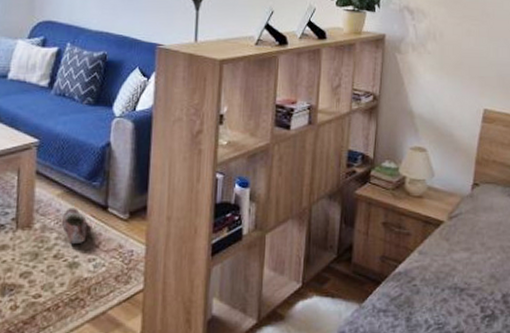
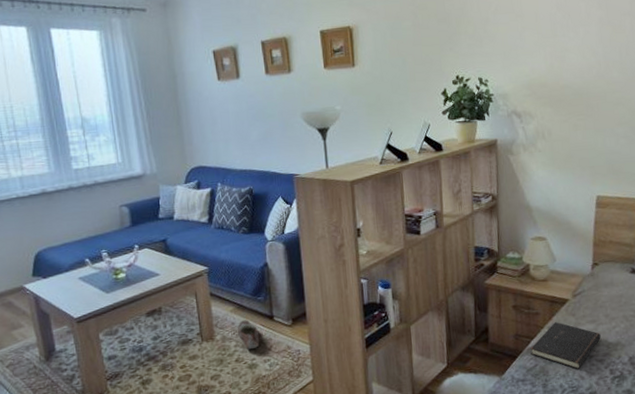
hardcover book: none [397,246,474,303] -> present [530,322,601,369]

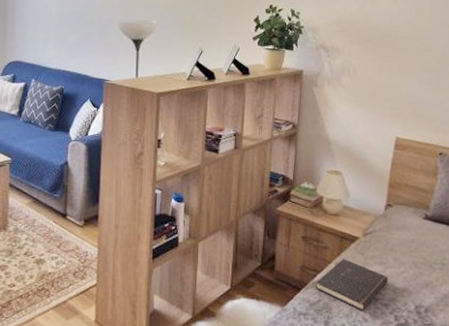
shoe: present [238,320,260,350] -> none [31,214,51,245]

